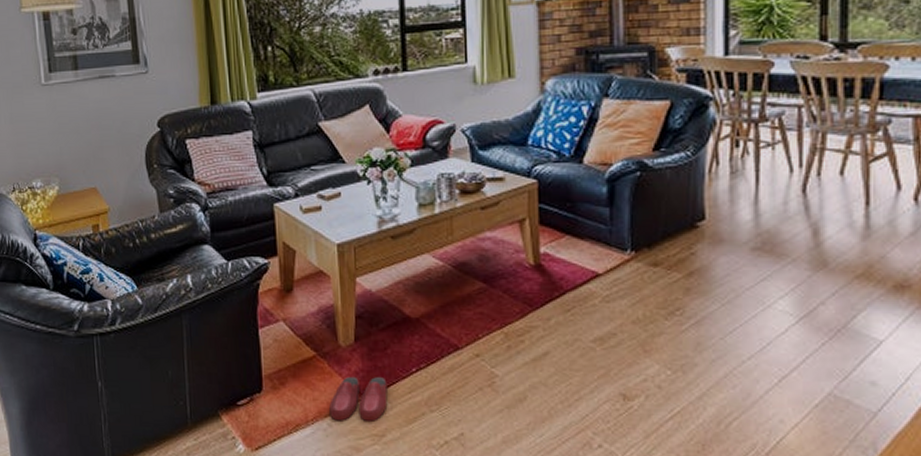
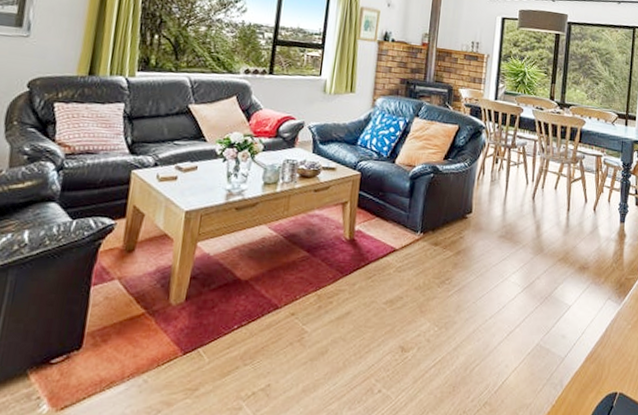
slippers: present [329,376,388,421] -> none [147,333,209,377]

